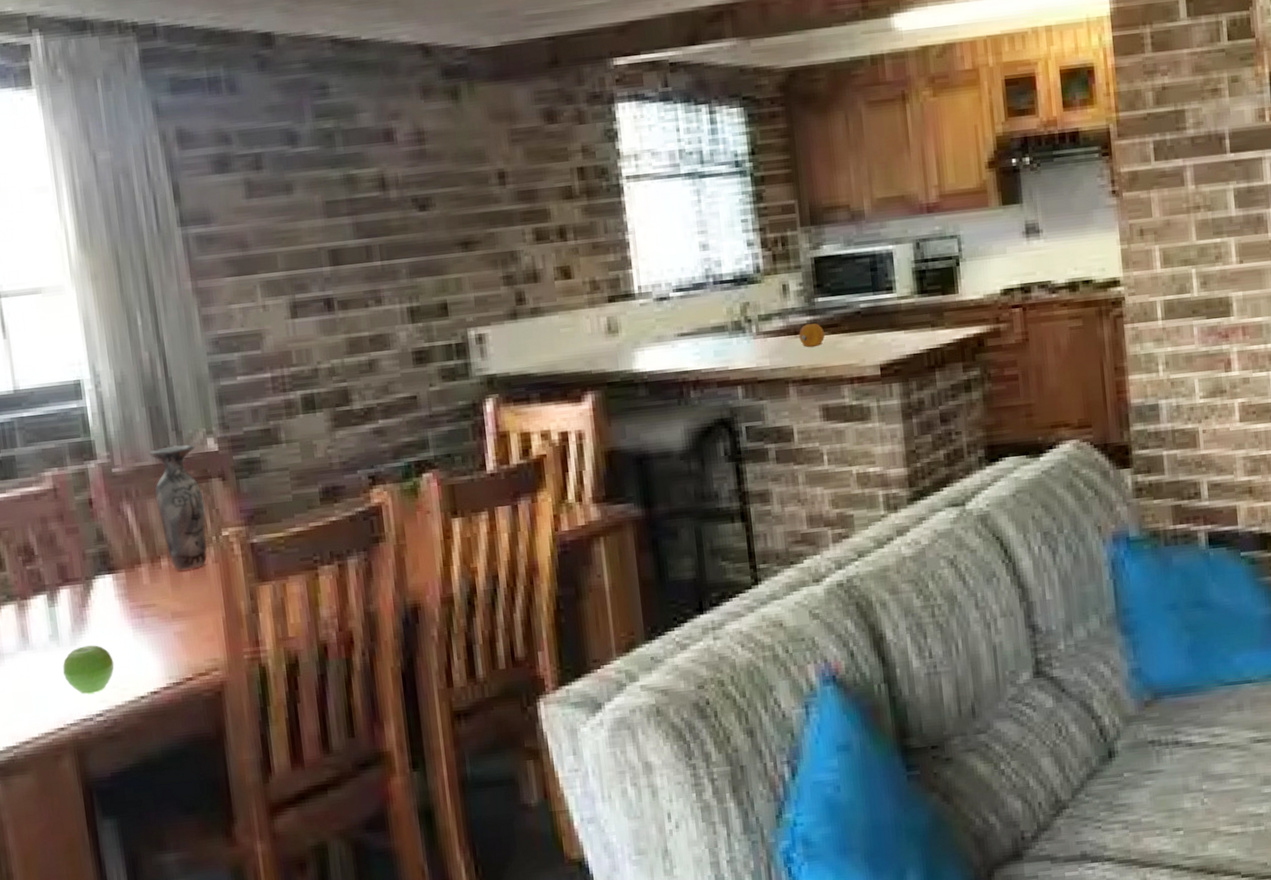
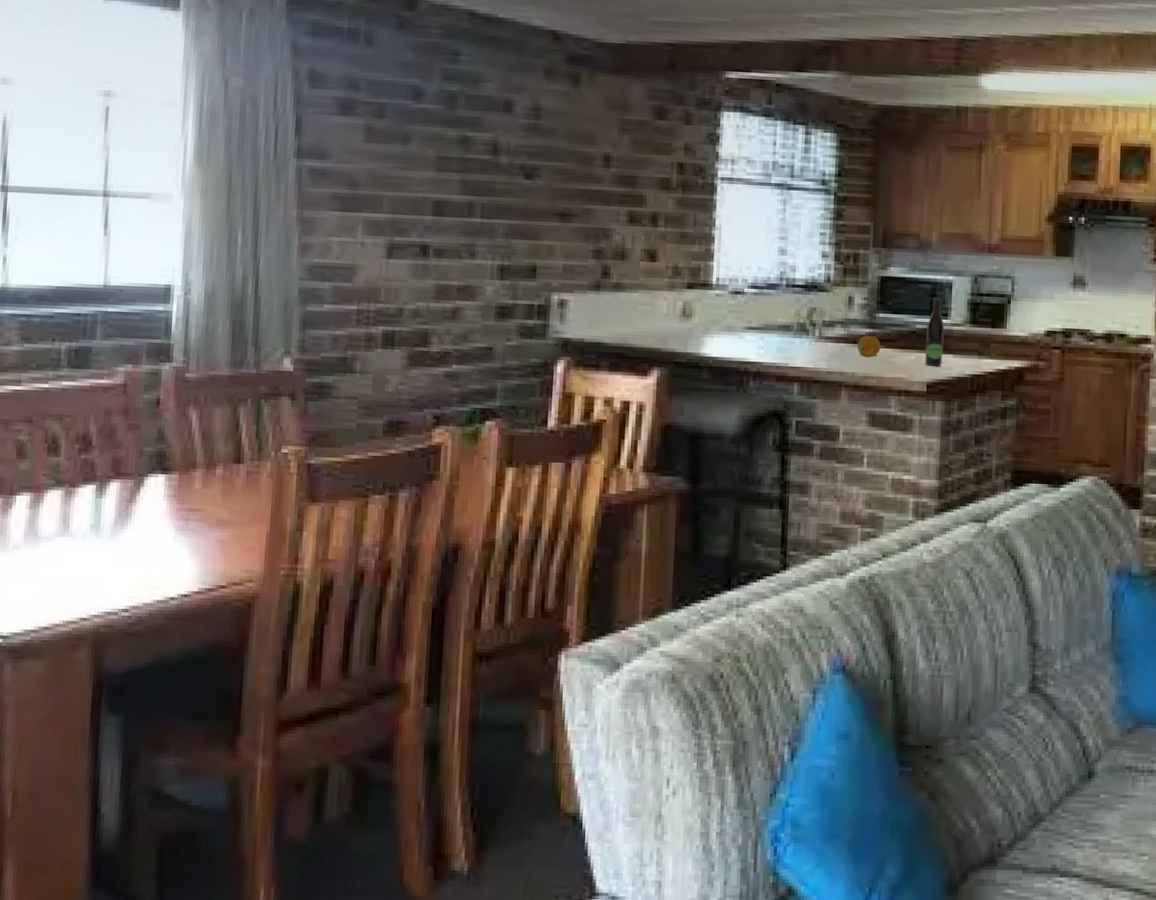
fruit: present [63,645,115,694] -> none [97,540,150,588]
vase: present [149,444,207,571] -> none [222,360,271,481]
bottle: none [871,270,894,347] -> present [924,297,944,366]

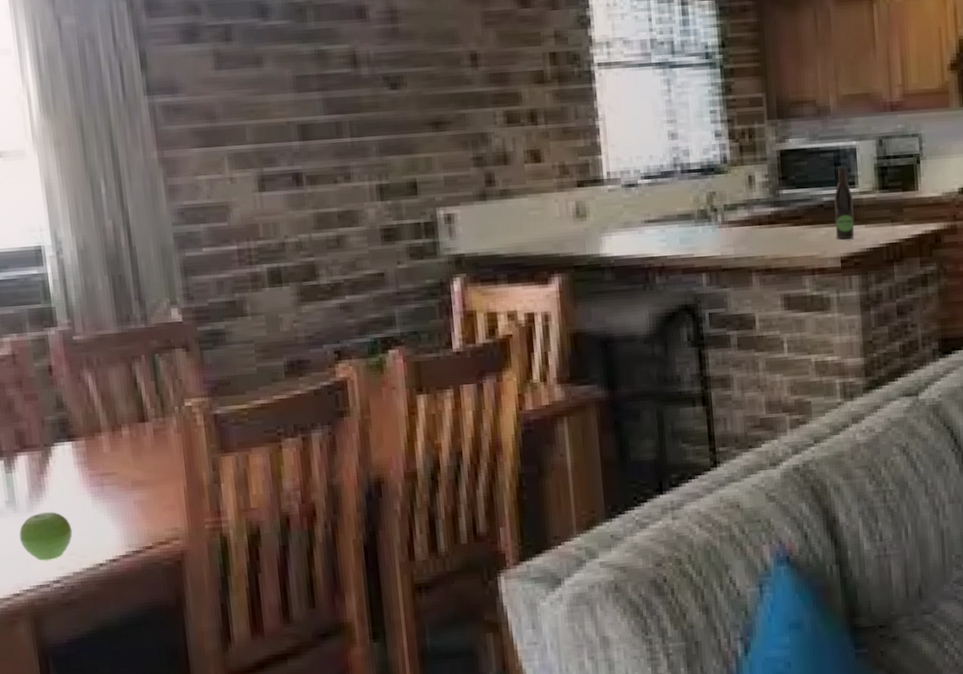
fruit: none [97,540,150,588] -> present [19,512,73,561]
fruit: present [857,336,881,358] -> none [763,215,789,239]

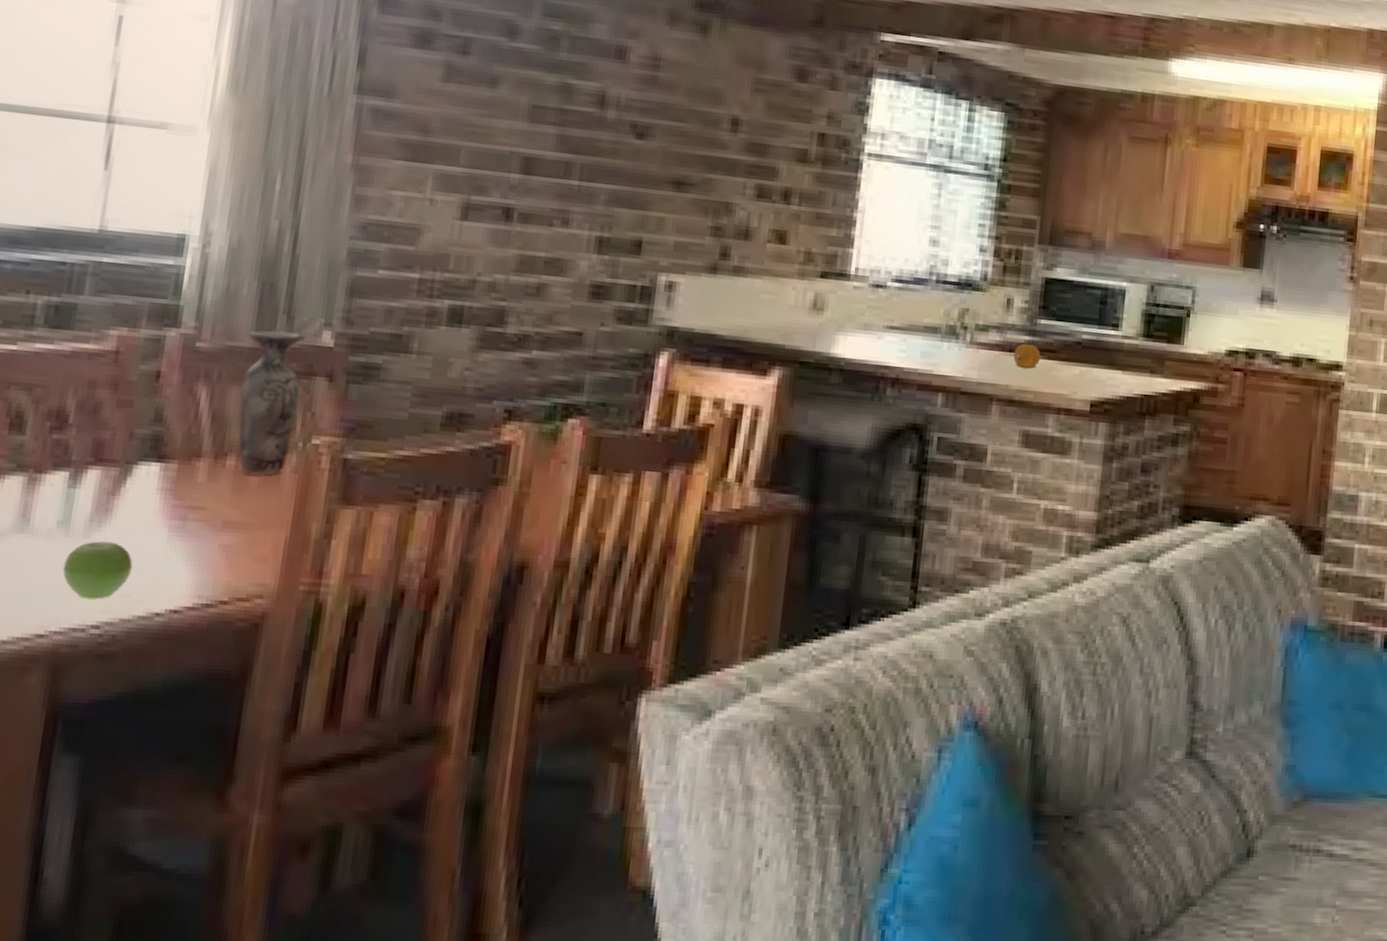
vase: none [112,314,169,440] -> present [238,330,306,476]
fruit: none [763,215,789,239] -> present [1013,344,1041,369]
bottle: present [834,166,855,240] -> none [1089,305,1114,383]

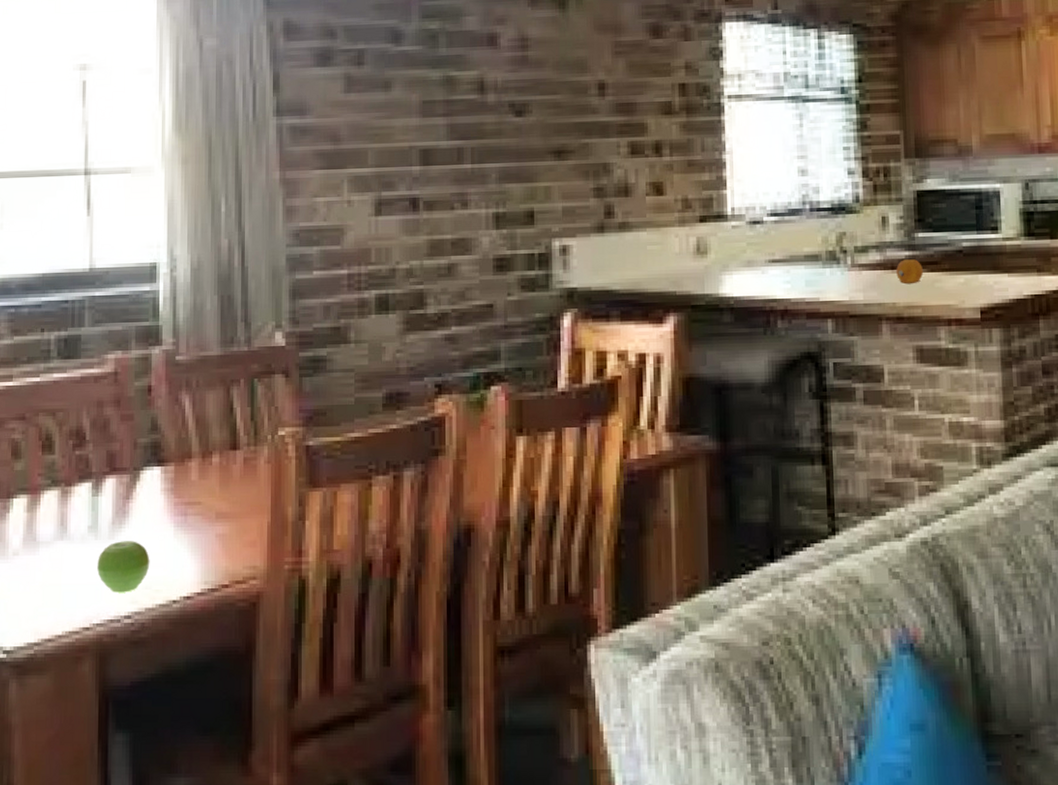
vase: present [238,330,306,476] -> none [215,337,264,469]

